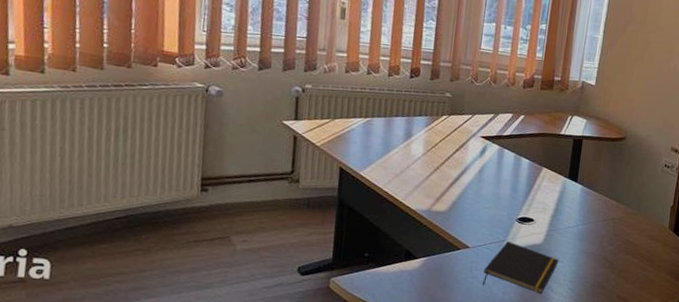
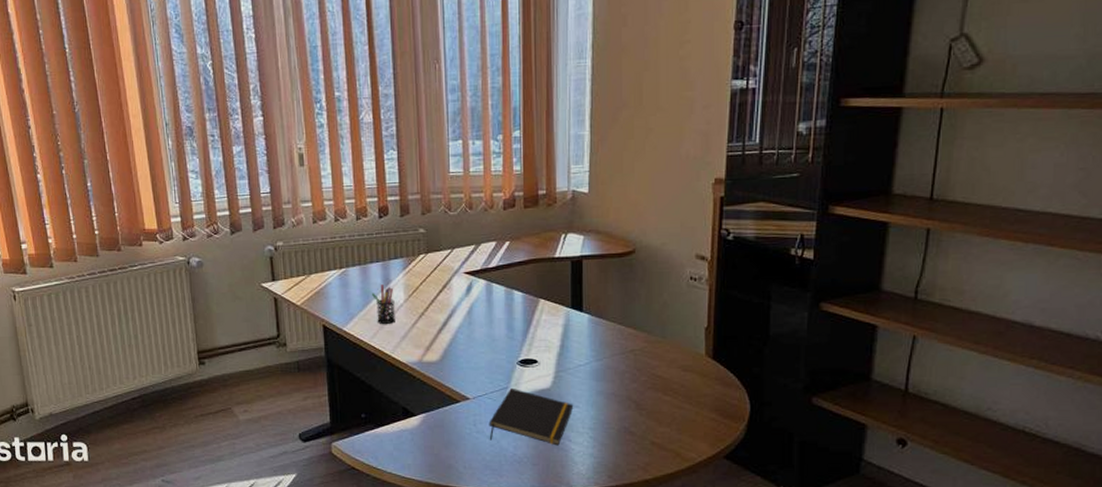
pen holder: none [392,137,413,174] -> present [371,285,395,324]

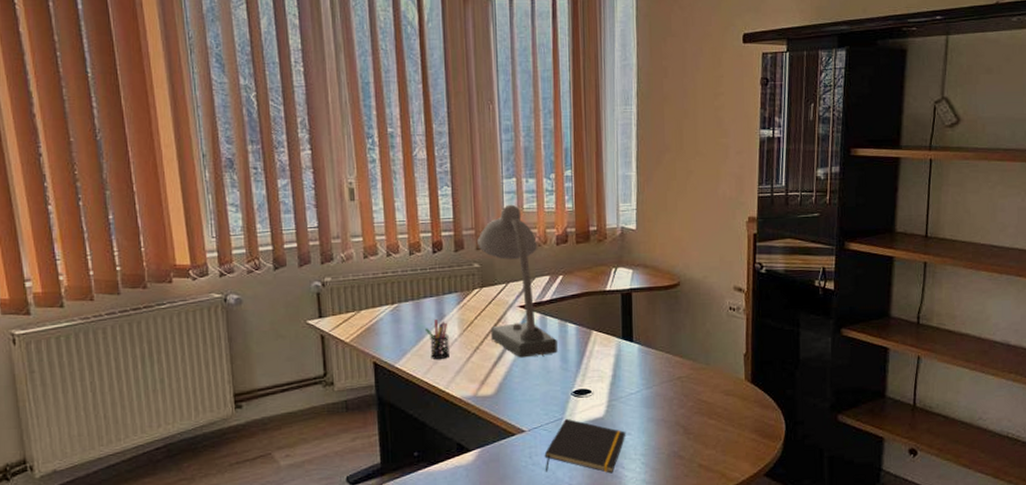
desk lamp: none [422,168,503,325] -> present [476,204,558,358]

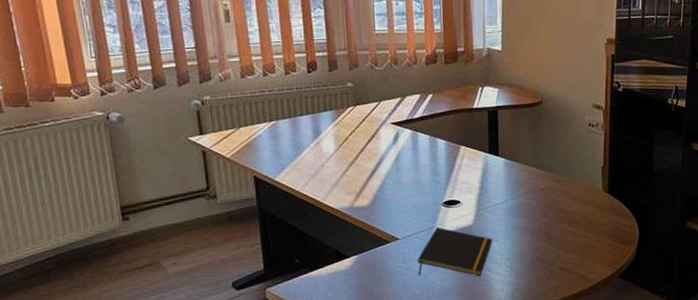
pen holder: present [424,320,449,359] -> none [302,136,326,173]
desk lamp: present [476,204,558,358] -> none [349,26,428,172]

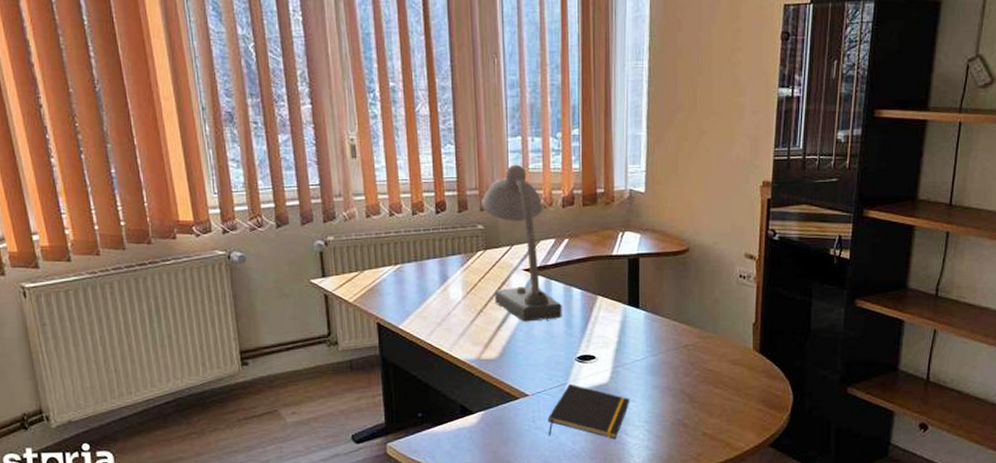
desk lamp: none [349,26,428,172] -> present [480,164,562,322]

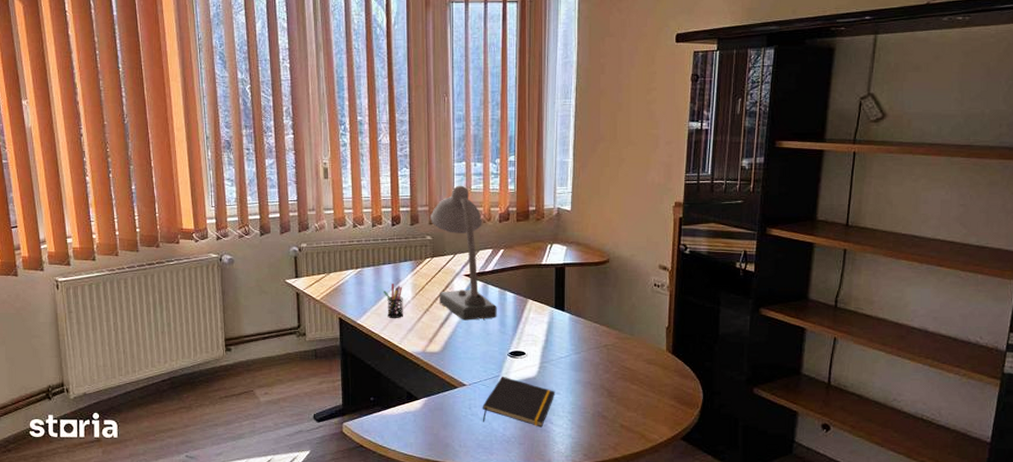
pen holder: none [428,281,453,321] -> present [383,284,403,318]

